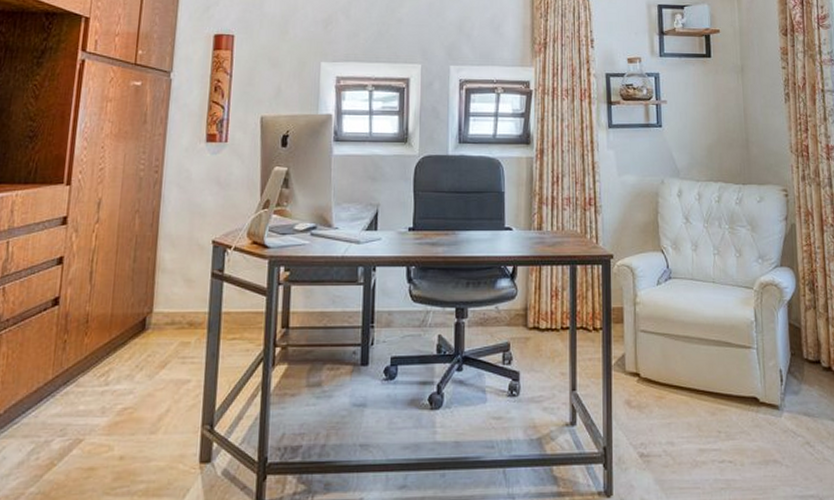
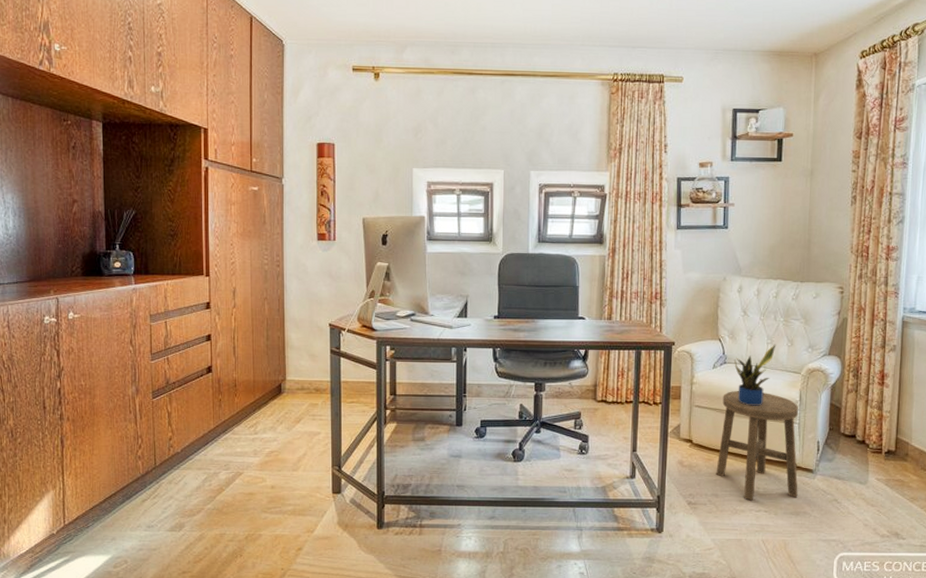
stool: none [669,311,765,449] -> present [716,391,798,501]
potted plant: none [679,255,724,329] -> present [733,344,777,406]

